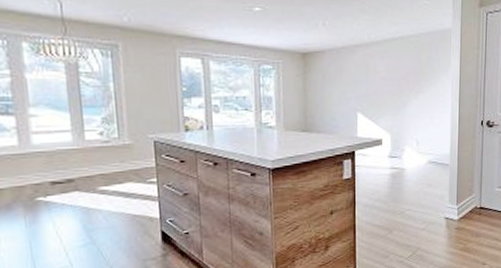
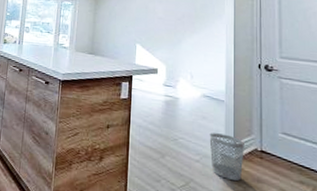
wastebasket: none [434,198,466,240] -> present [209,133,244,181]

